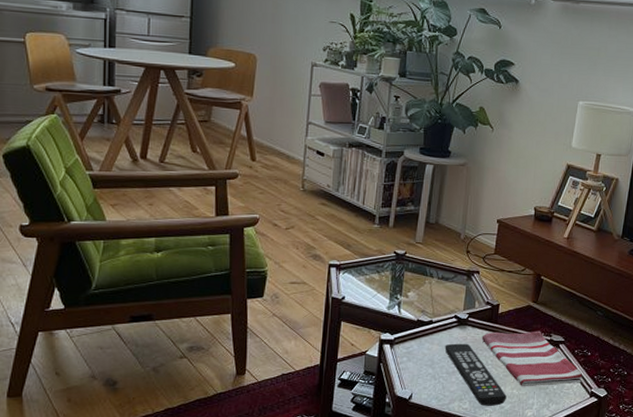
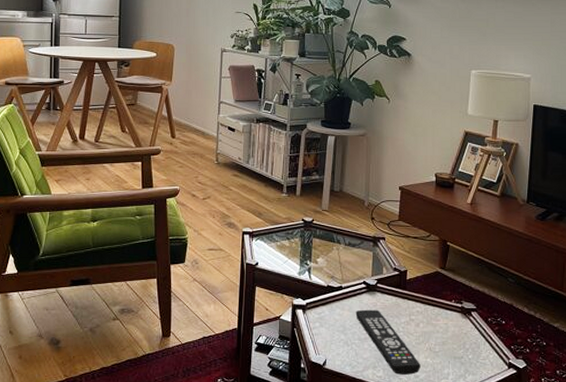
dish towel: present [481,331,583,387] -> none [391,297,499,356]

